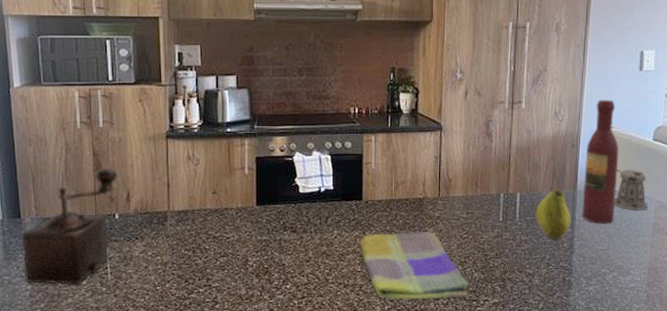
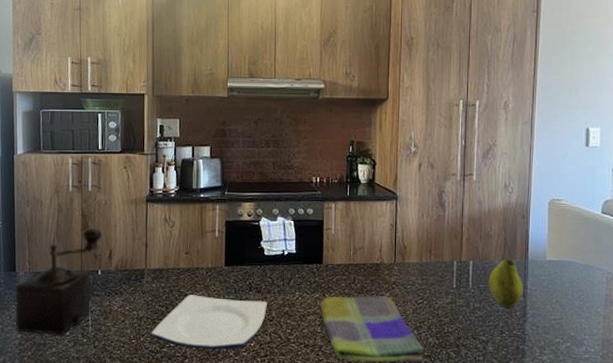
plate: none [177,237,304,294] -> present [151,295,268,350]
wine bottle: present [581,99,619,224] -> none [533,173,569,294]
pepper shaker: present [614,170,648,211] -> none [566,241,599,282]

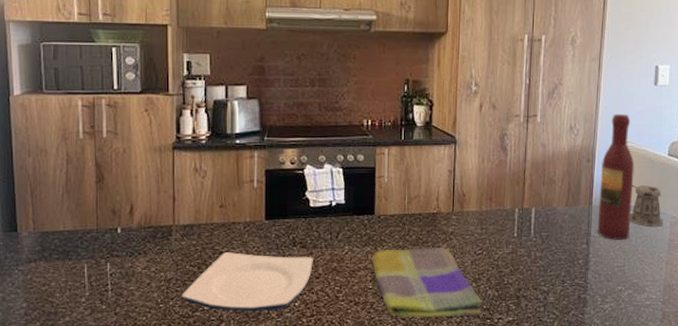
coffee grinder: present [15,229,103,335] -> none [19,181,122,302]
fruit: present [488,258,523,308] -> none [550,204,587,256]
wine bottle: none [533,173,569,294] -> present [597,113,635,240]
pepper shaker: none [566,241,599,282] -> present [630,185,663,227]

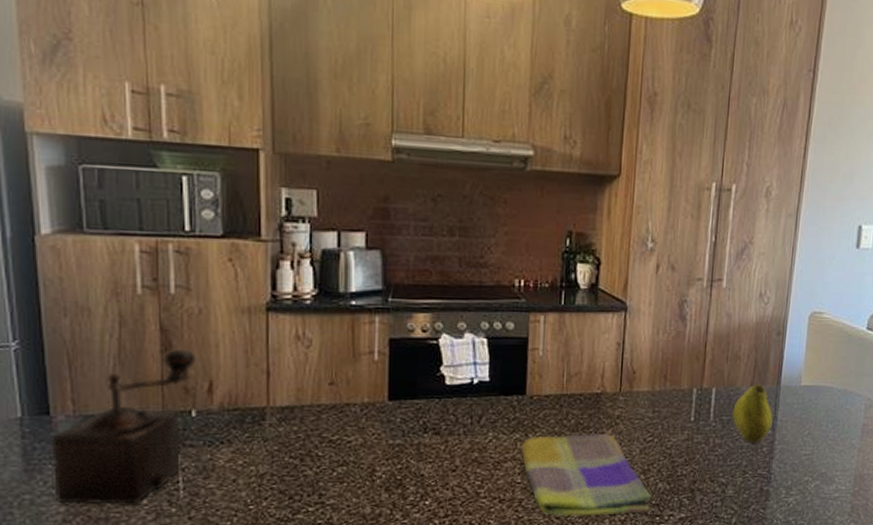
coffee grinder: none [19,181,122,302] -> present [52,350,197,505]
plate: present [181,252,314,312] -> none [278,440,450,513]
fruit: none [550,204,587,256] -> present [732,384,773,443]
wine bottle: present [597,113,635,240] -> none [784,280,830,424]
pepper shaker: present [630,185,663,227] -> none [821,362,858,410]

